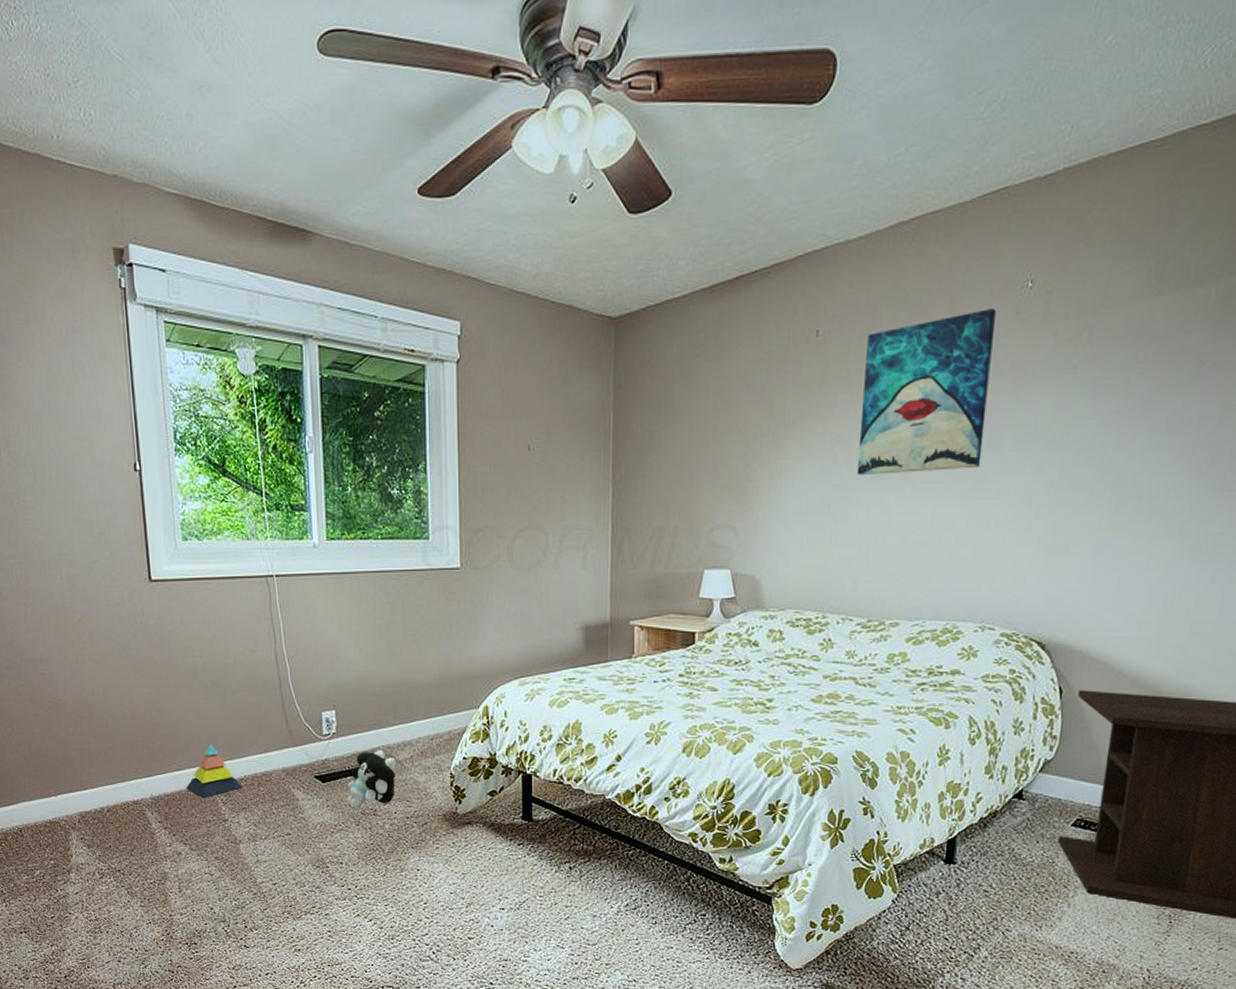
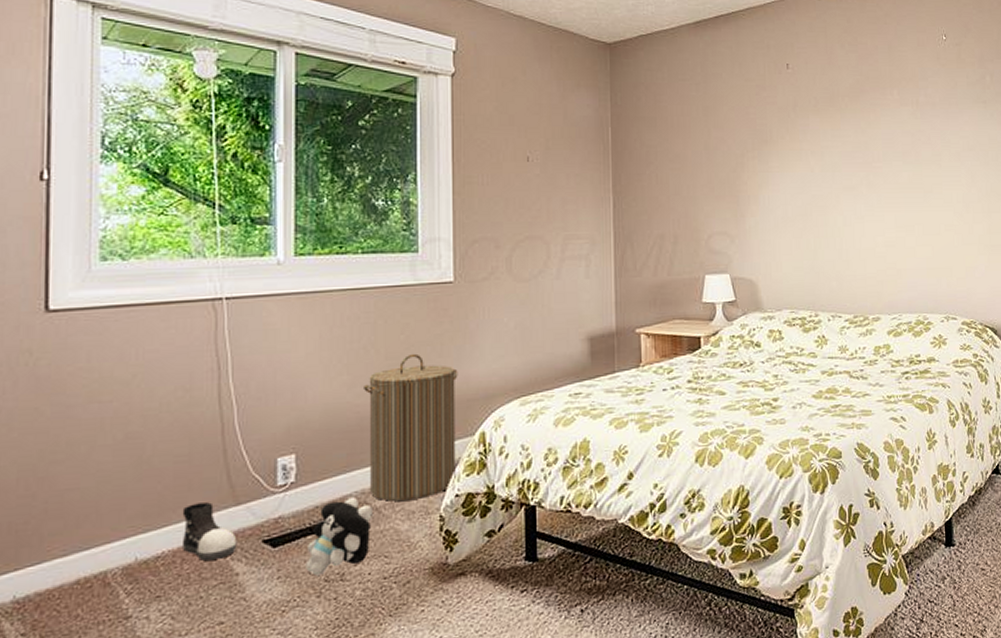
stacking toy: present [186,744,243,798] -> none [70,515,158,591]
shoe: none [256,742,297,786] -> present [181,502,237,561]
laundry hamper: none [386,632,465,757] -> present [364,353,458,501]
wall art: present [856,309,996,475] -> none [828,54,928,186]

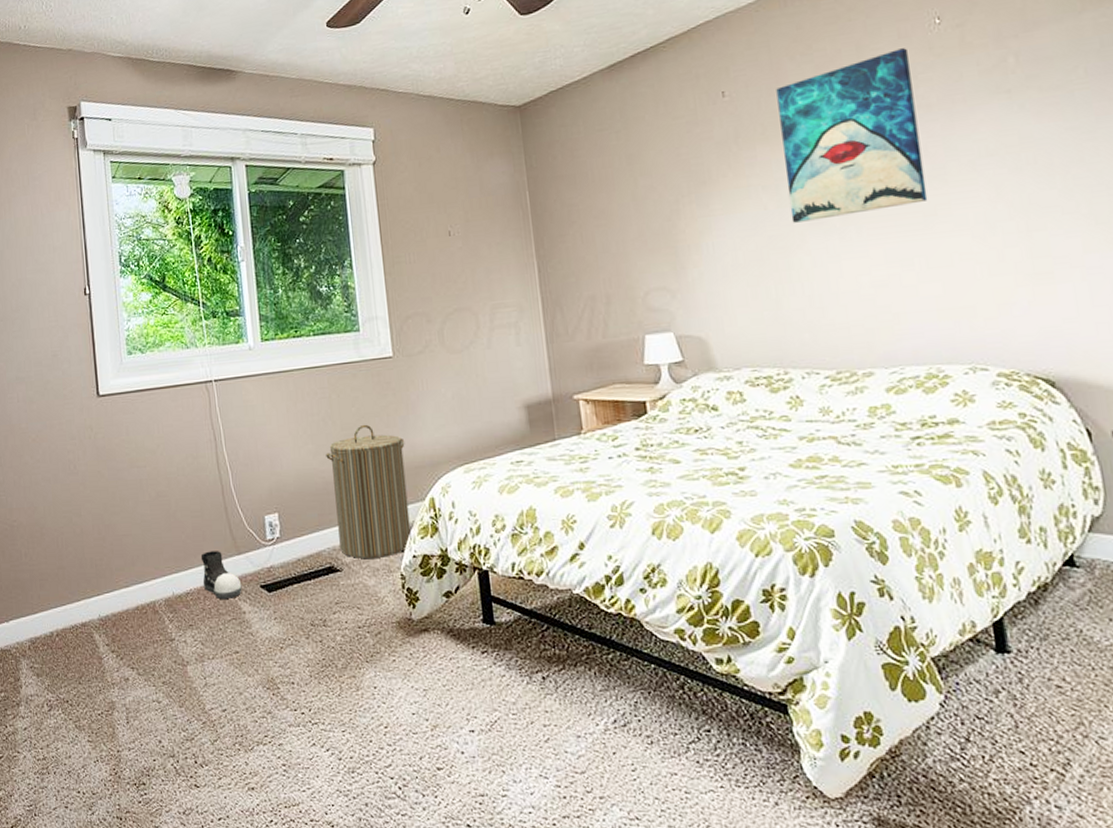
plush toy: present [306,496,372,576] -> none [295,552,344,620]
wall art: none [828,54,928,186] -> present [776,48,928,223]

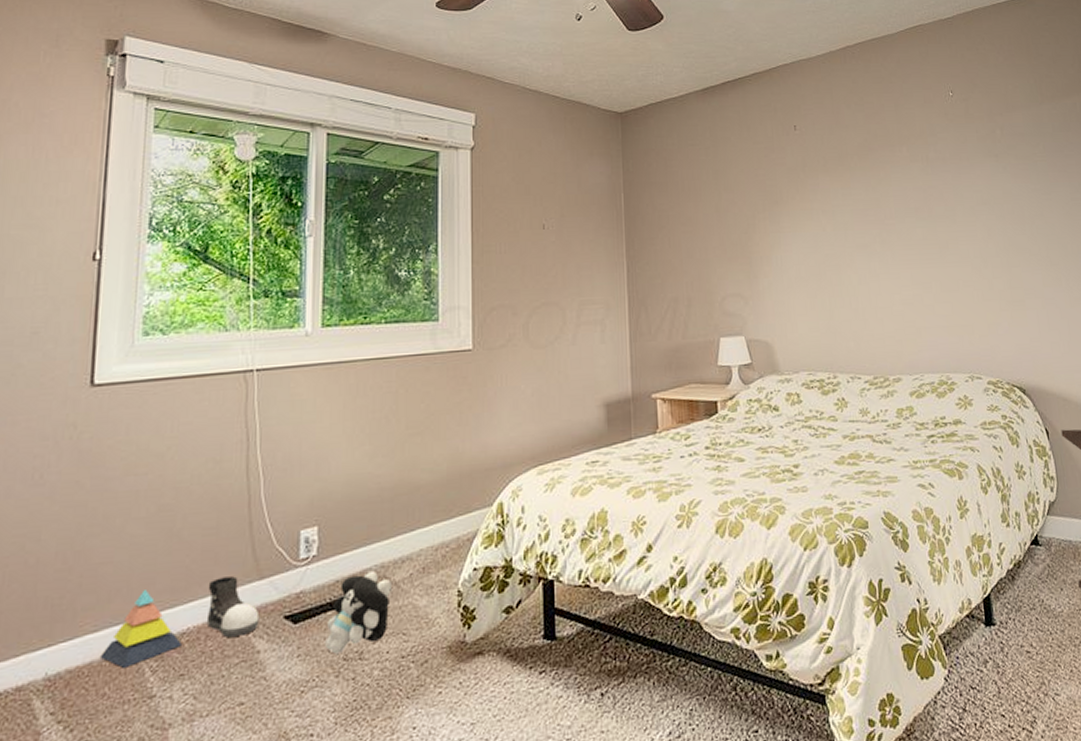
stacking toy: none [132,558,189,616] -> present [99,590,183,668]
plush toy: none [295,552,344,620] -> present [325,570,391,654]
laundry hamper: present [326,424,412,558] -> none [385,422,477,575]
wall art: present [776,48,928,223] -> none [836,111,943,245]

